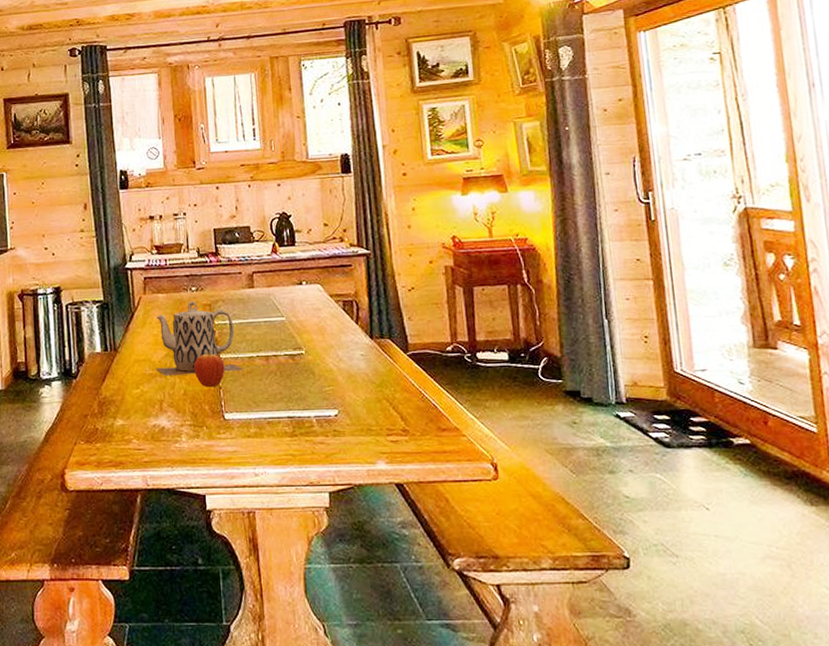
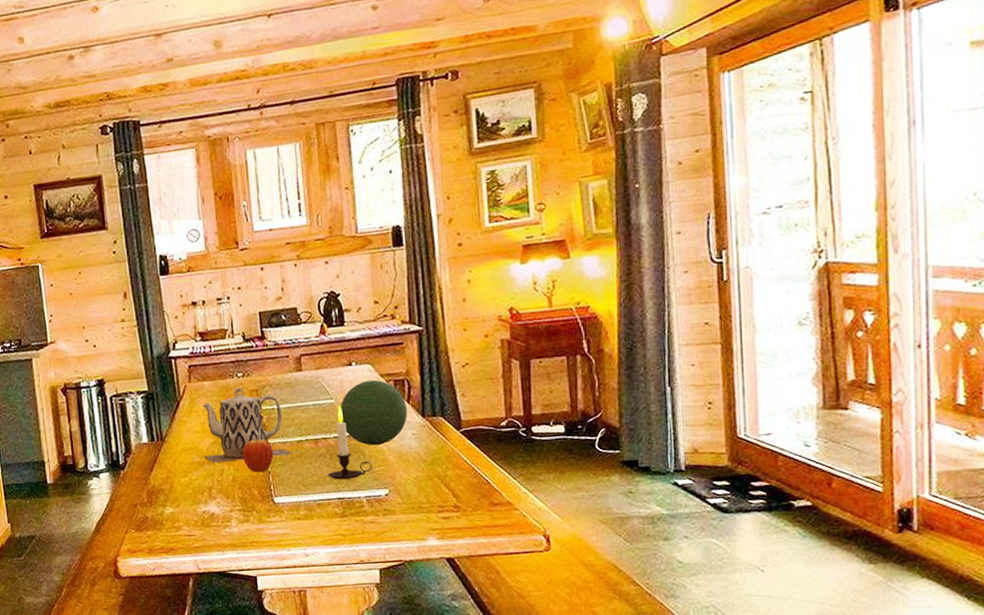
candle: none [278,323,322,398] -> present [327,405,372,480]
decorative orb: none [290,299,357,366] -> present [340,379,408,446]

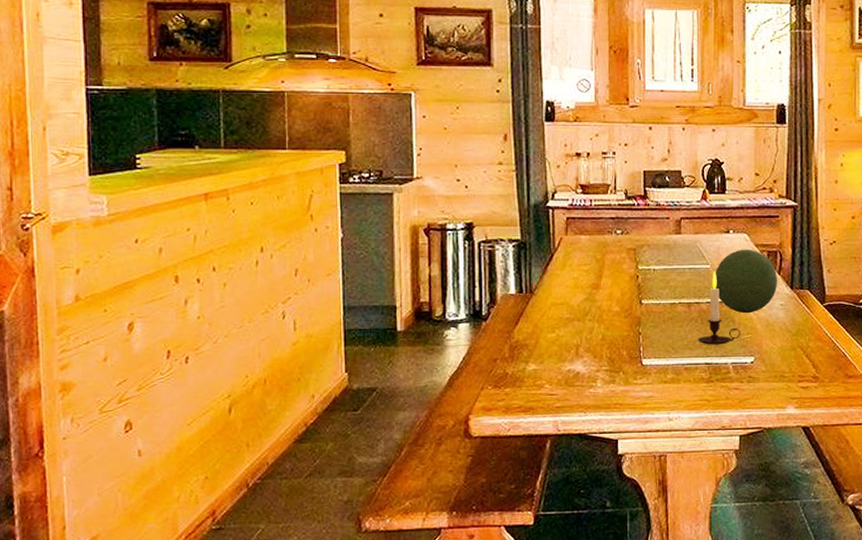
teapot: present [202,387,293,463] -> none [575,245,665,320]
fruit: present [242,437,274,473] -> none [614,297,646,333]

